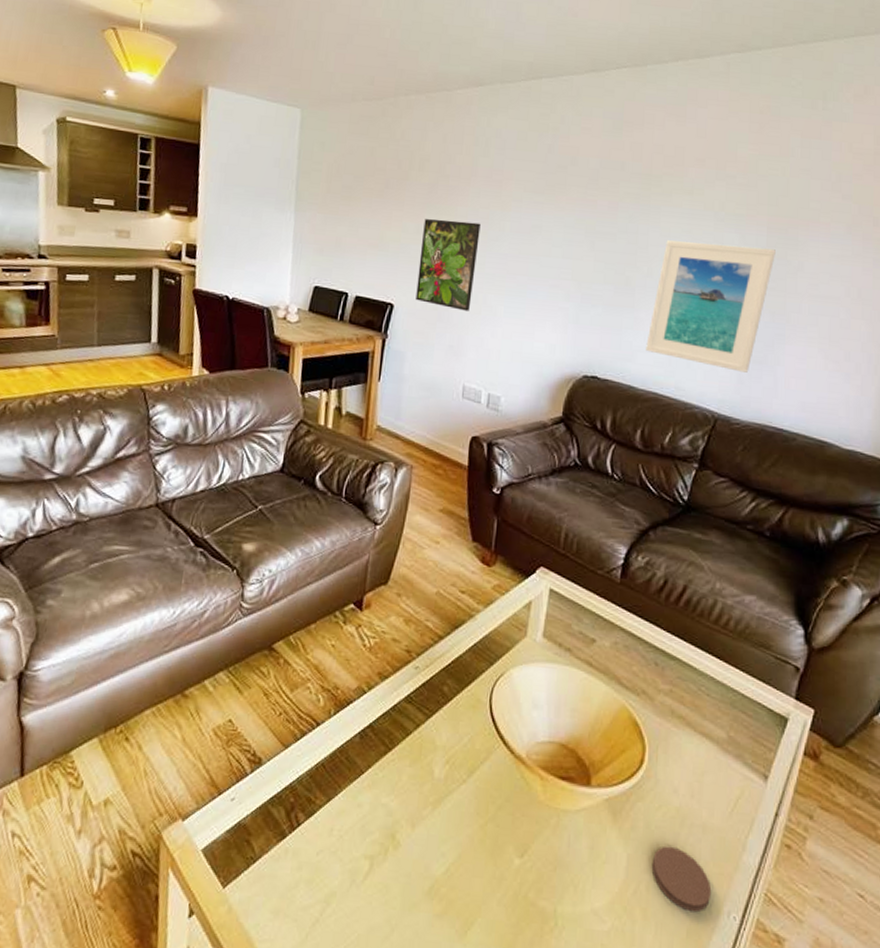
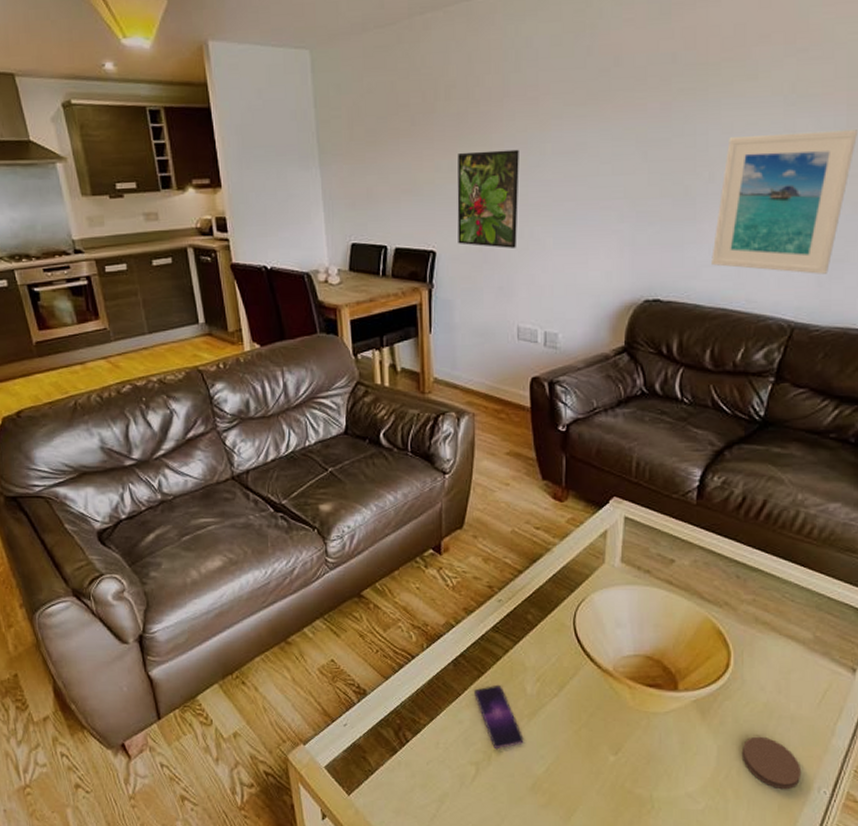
smartphone: none [378,764,426,842] -> present [474,684,524,750]

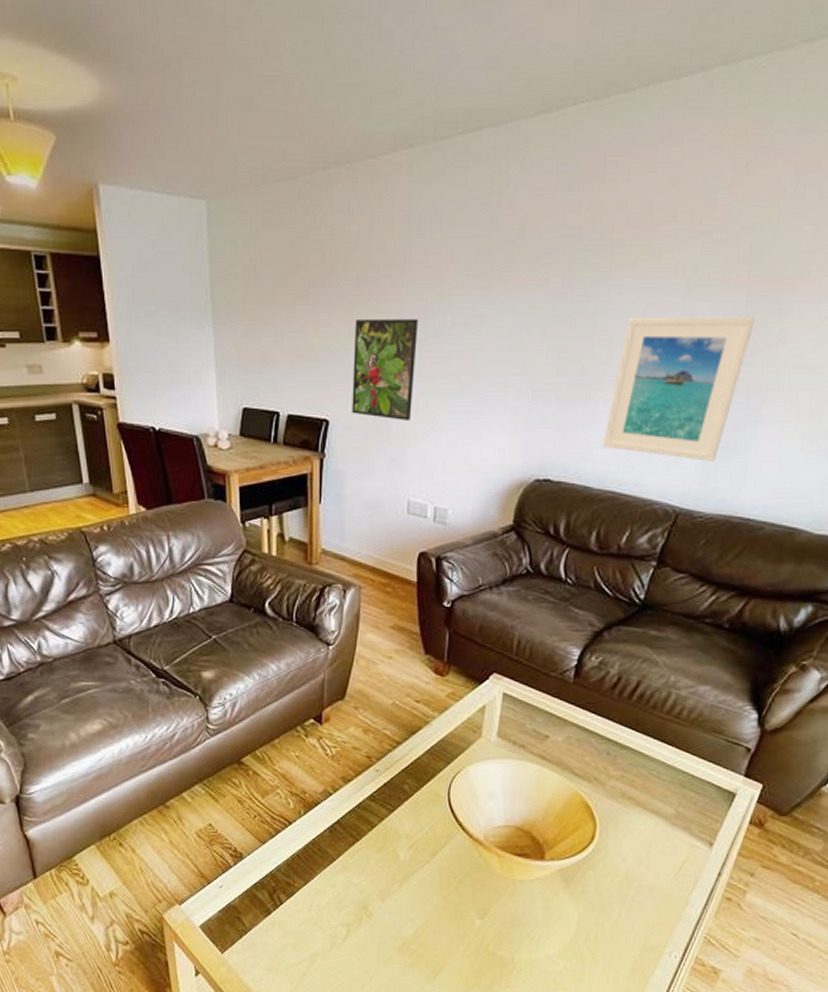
smartphone: present [474,684,524,750] -> none [349,851,395,913]
coaster: present [741,736,802,790] -> none [600,904,656,954]

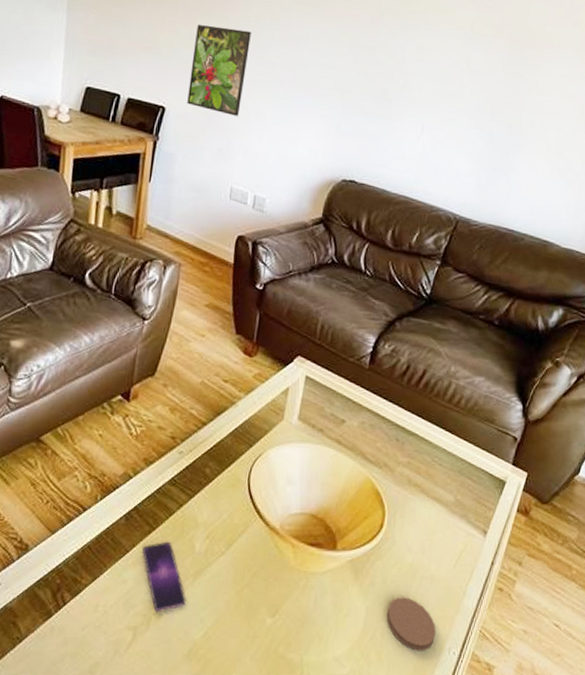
smartphone: none [349,851,395,913] -> present [142,541,186,613]
coaster: none [600,904,656,954] -> present [386,597,437,651]
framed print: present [603,317,755,461] -> none [399,55,515,179]

